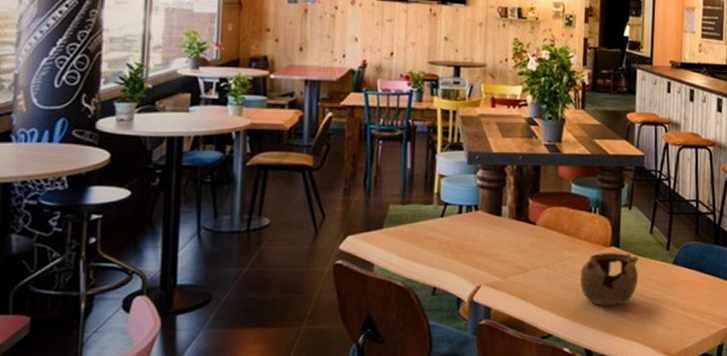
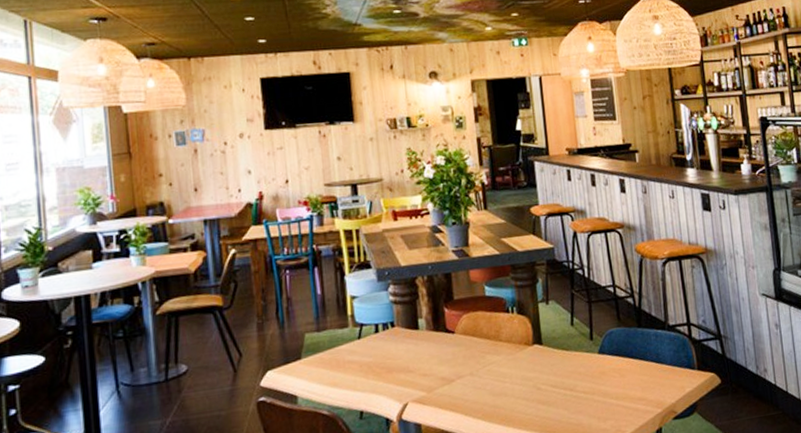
teapot: present [580,253,639,305] -> none [506,348,566,406]

